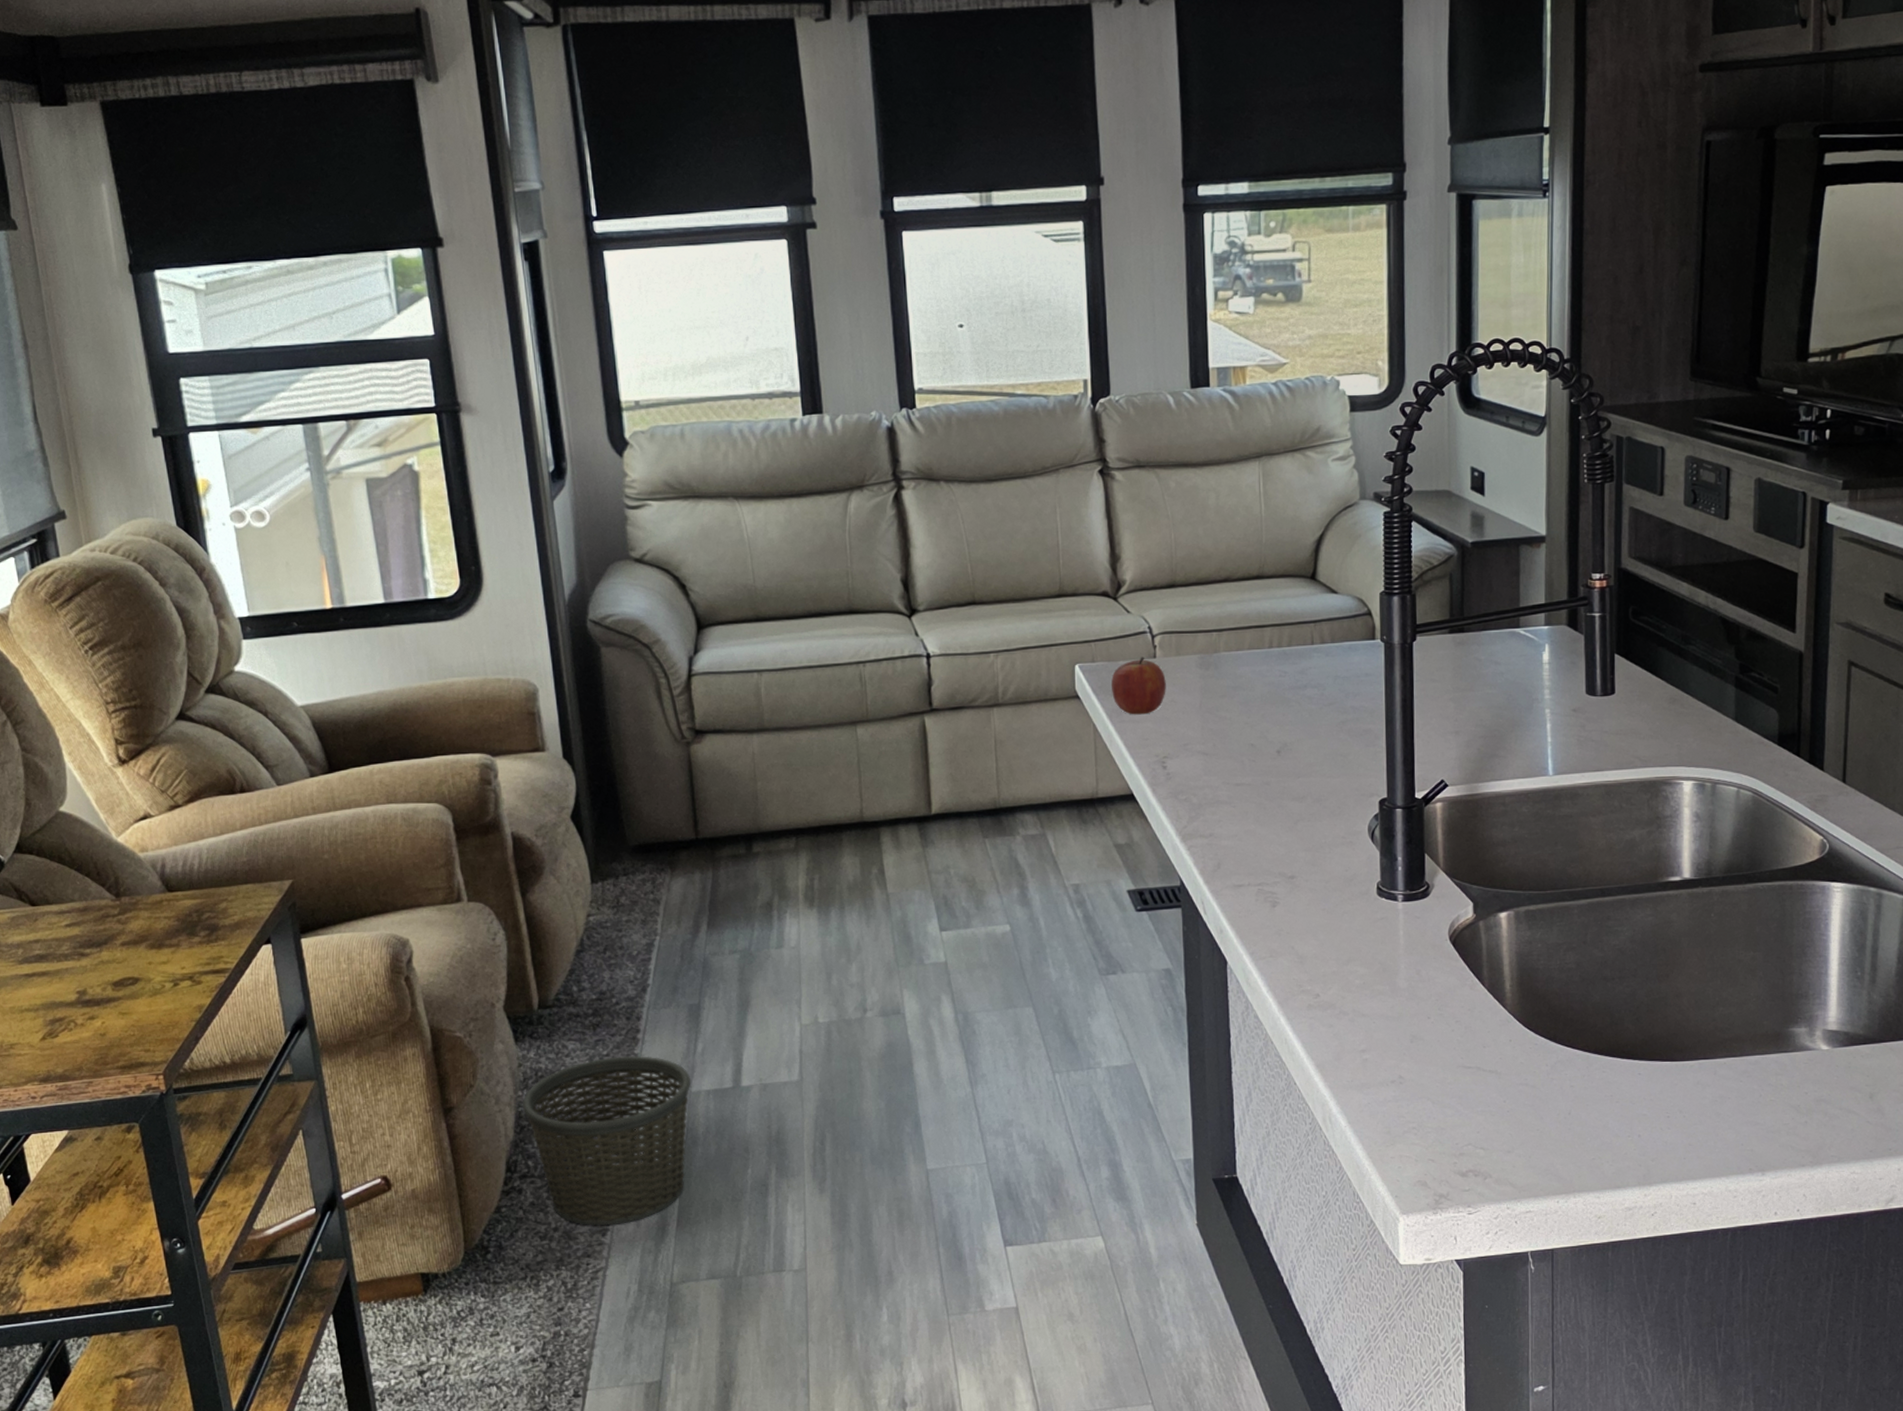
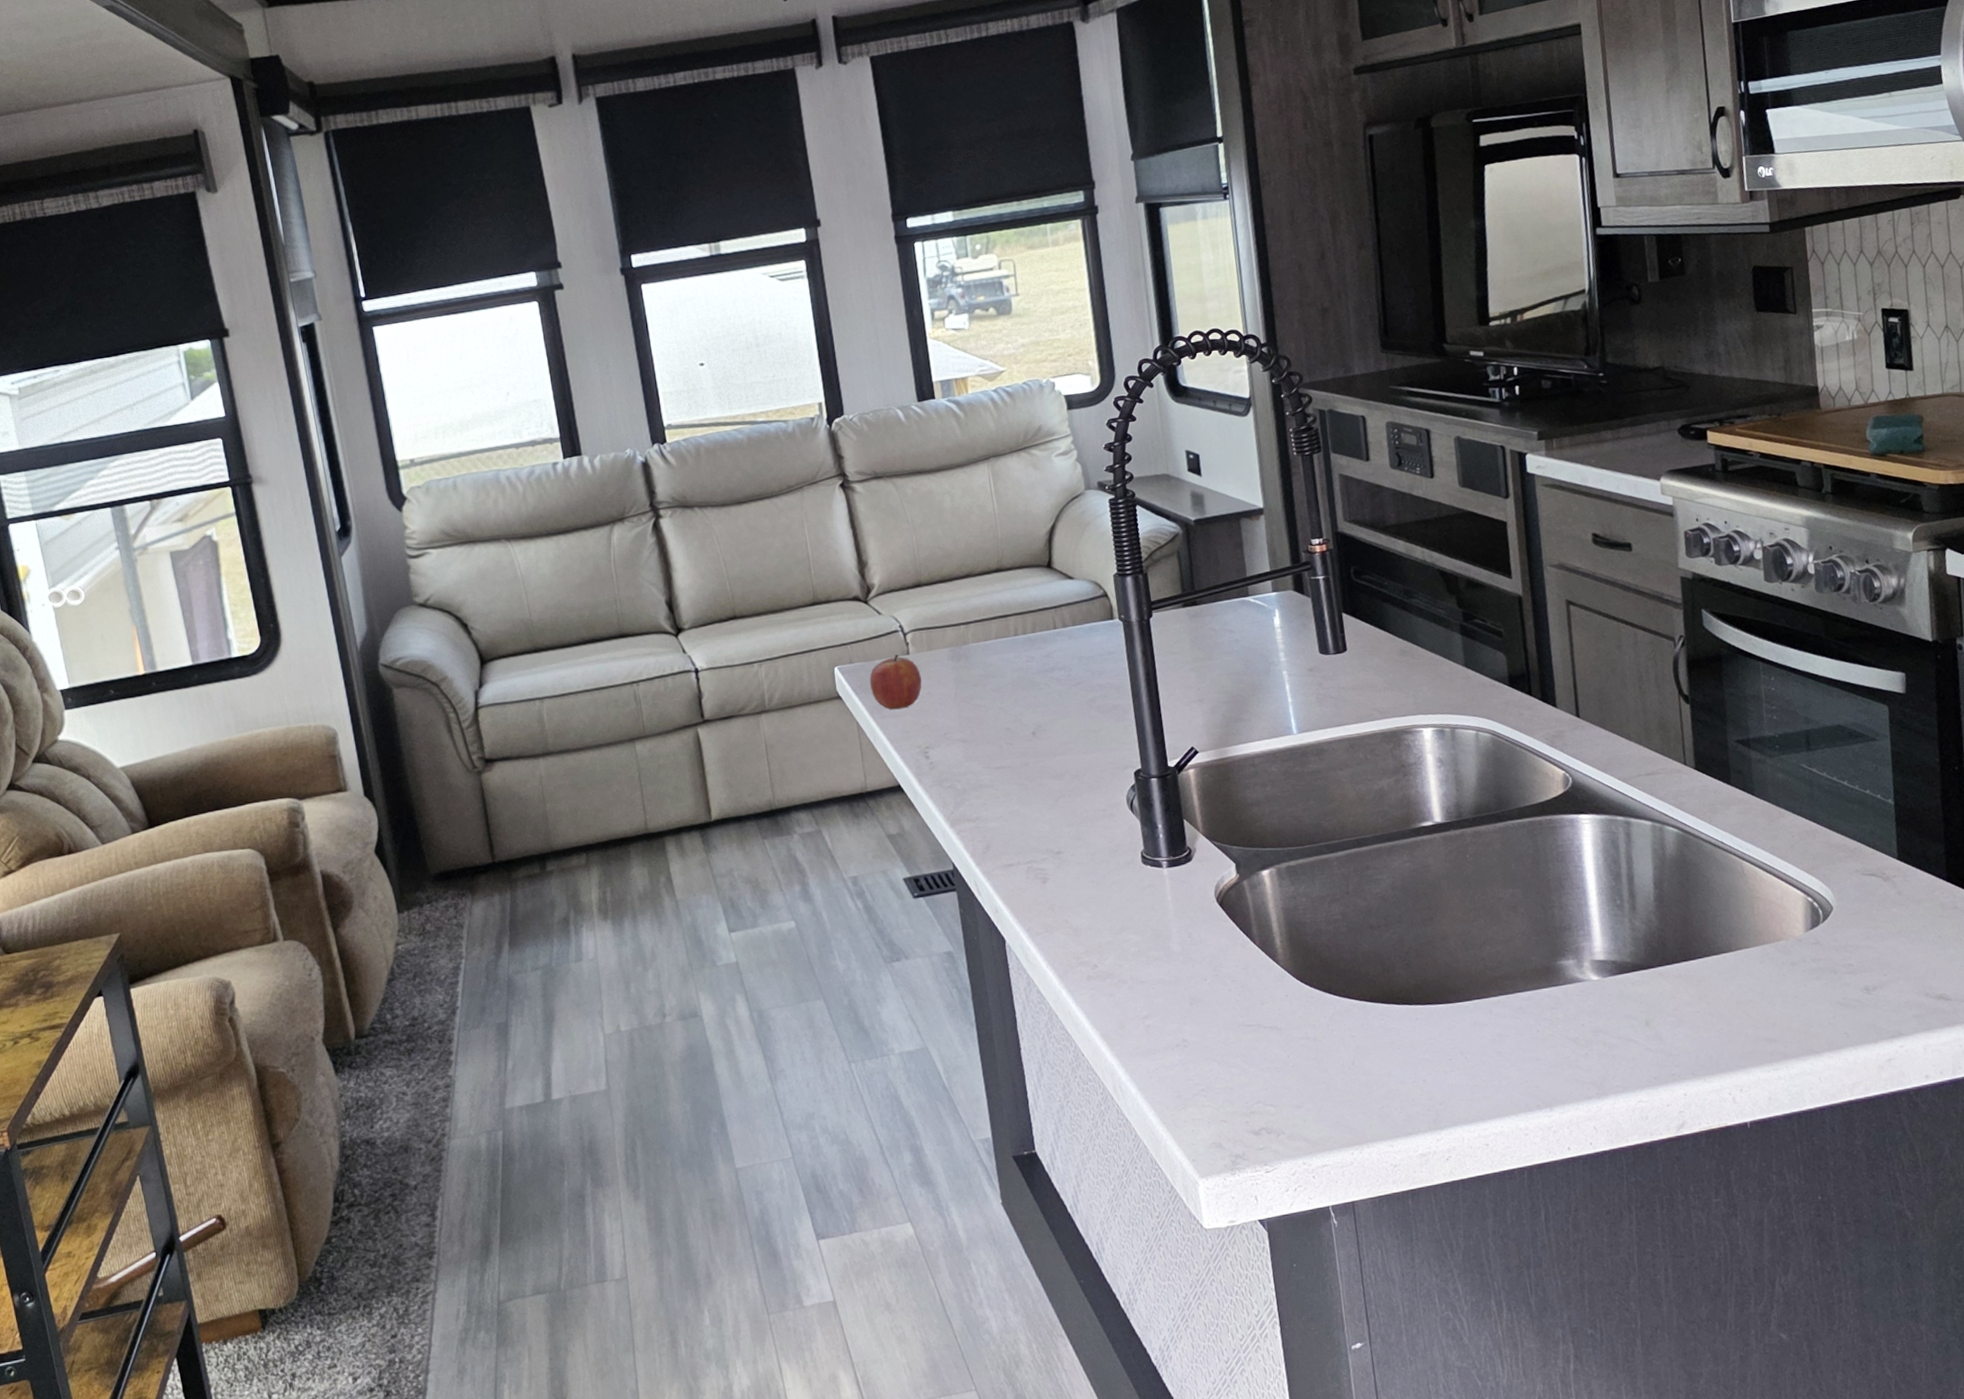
basket: present [522,1055,691,1226] -> none [345,1077,505,1250]

